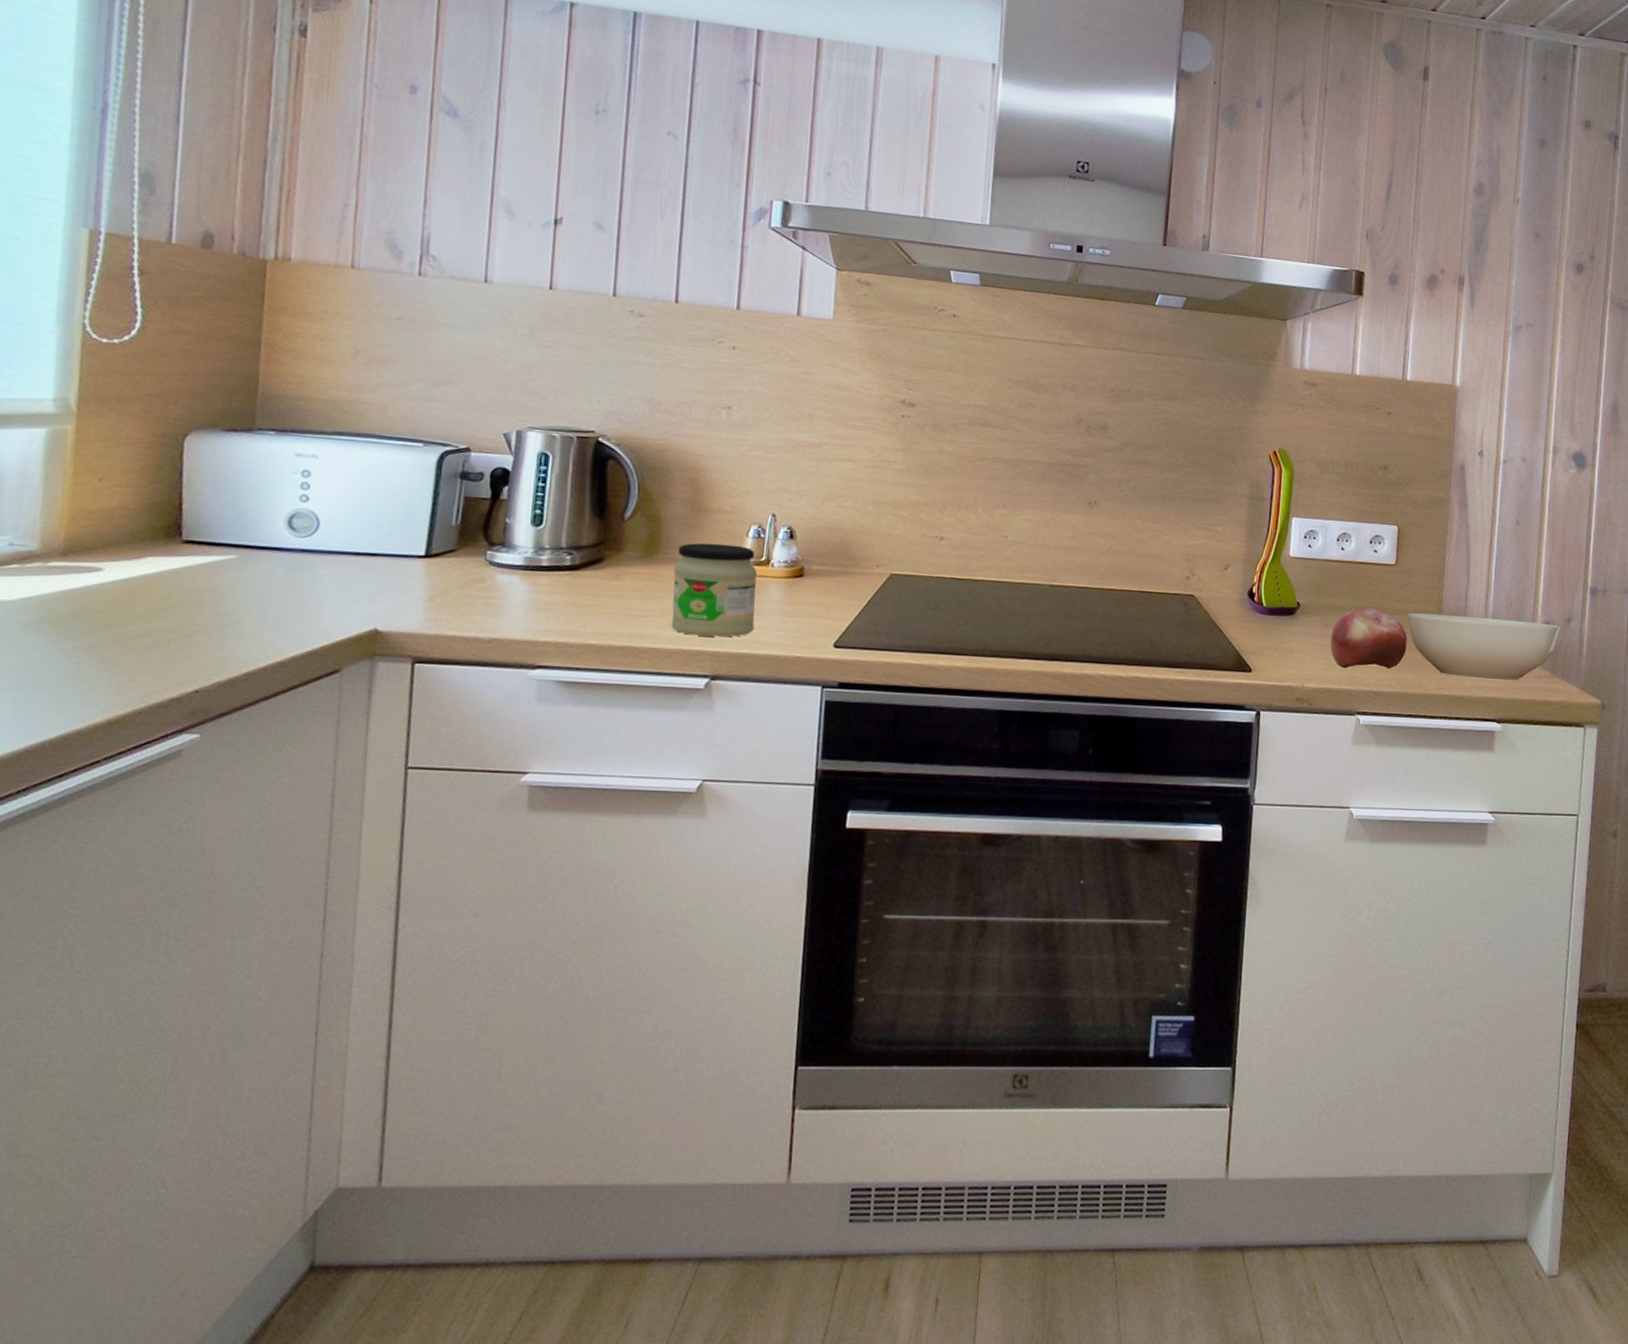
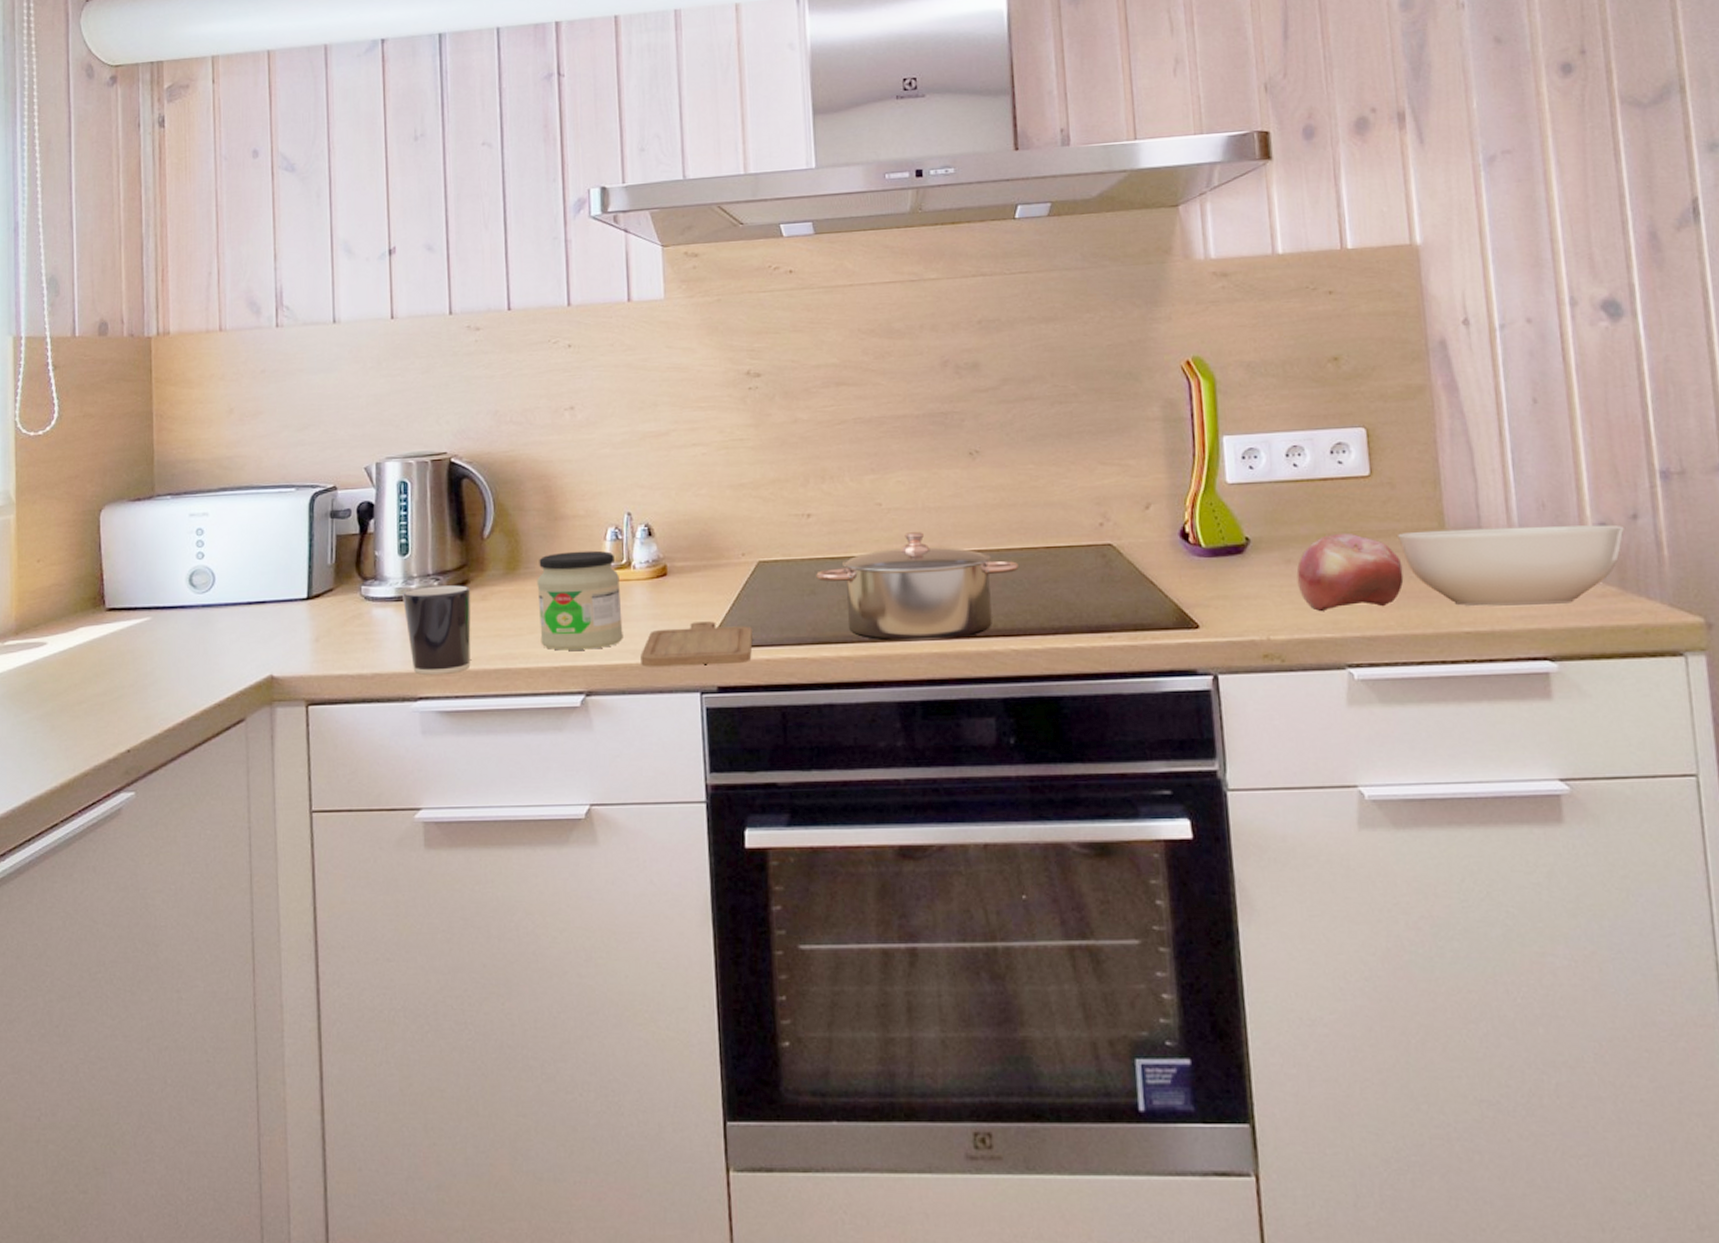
mug: none [531,559,605,647] -> present [403,585,471,676]
chopping board: none [768,622,877,664] -> present [641,621,753,667]
cooking pot: none [941,564,1117,661] -> present [816,531,1020,642]

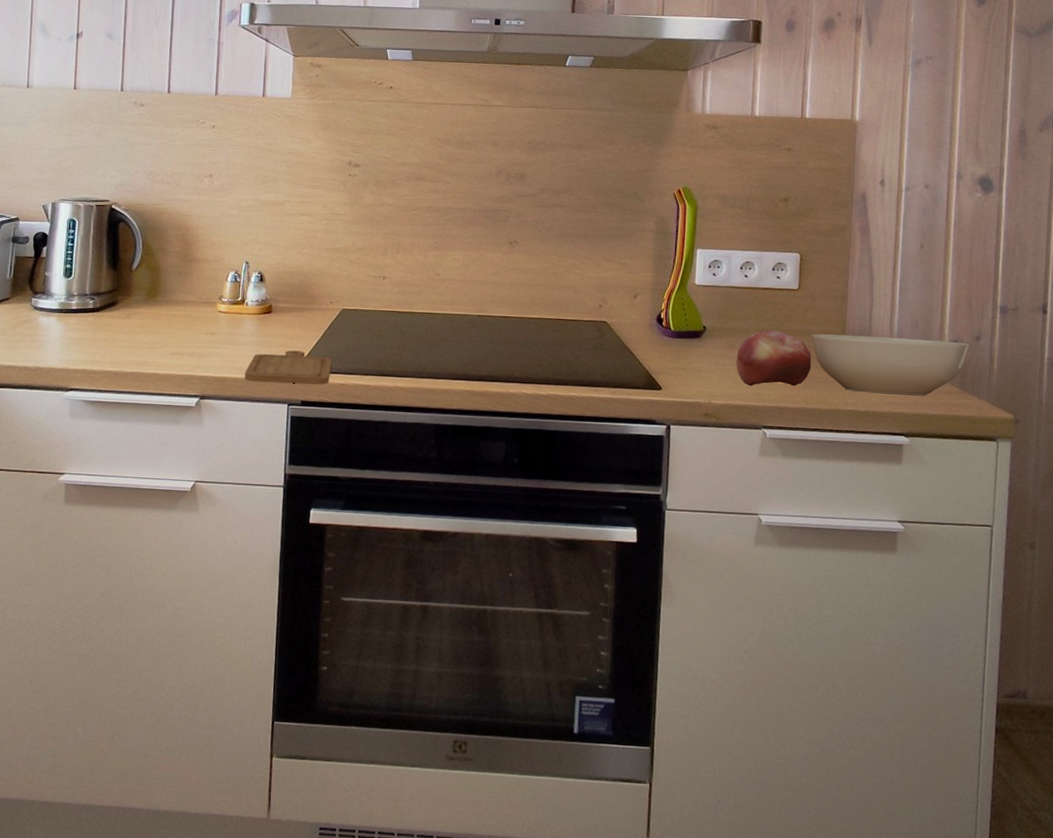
mug: present [403,585,471,676] -> none [64,303,118,374]
jar: present [537,550,623,651] -> none [169,287,235,364]
cooking pot: present [816,531,1020,642] -> none [385,297,537,382]

